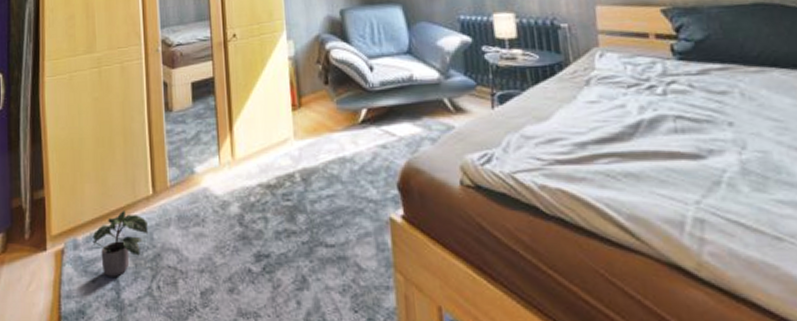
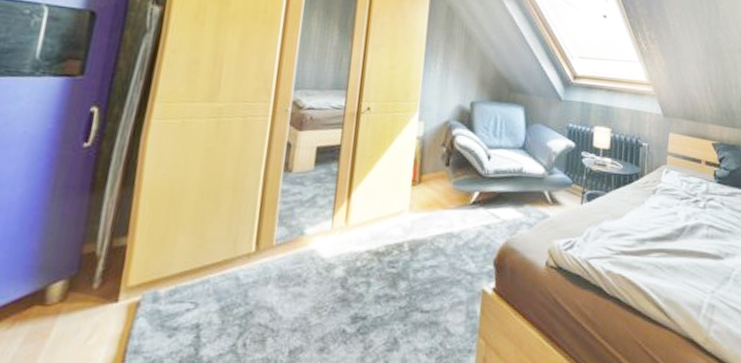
potted plant: present [92,209,148,277] -> none [176,264,244,333]

